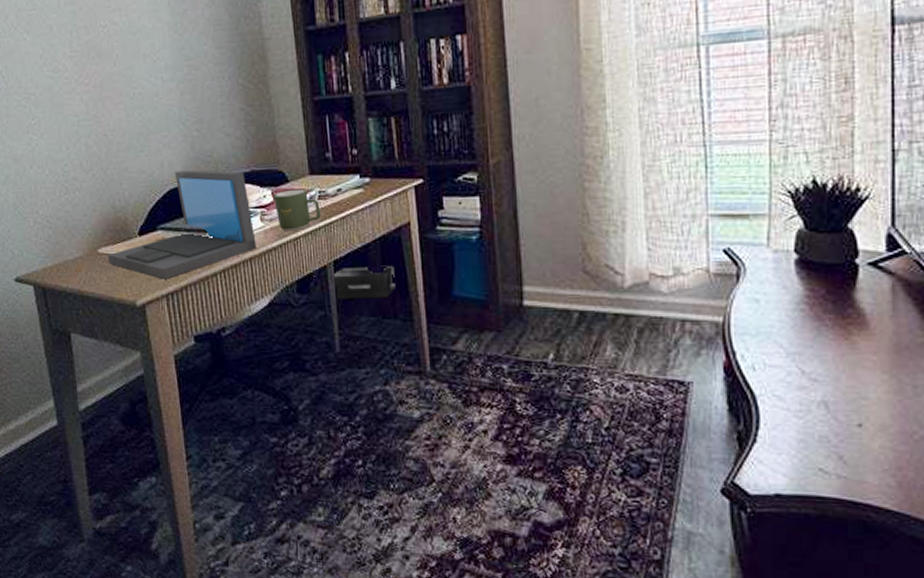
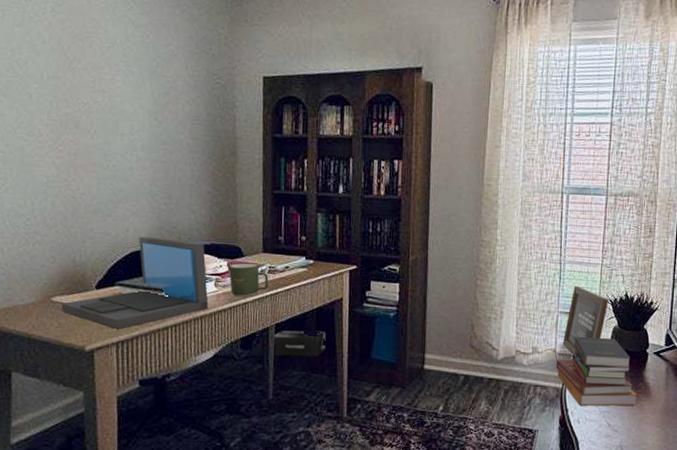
books: none [710,247,846,346] -> present [555,336,638,406]
picture frame: none [719,174,786,271] -> present [563,285,608,352]

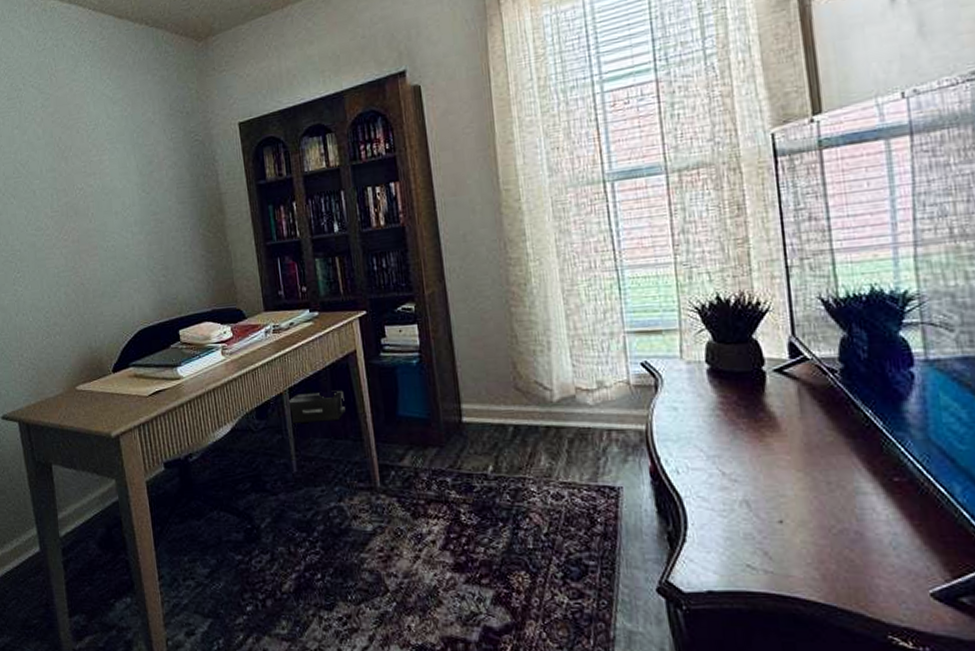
laptop: present [61,236,209,329] -> none [85,310,219,412]
mug: present [228,262,269,297] -> none [232,324,276,363]
books: present [555,336,638,406] -> none [632,358,760,451]
picture frame: present [563,285,608,352] -> none [636,295,694,382]

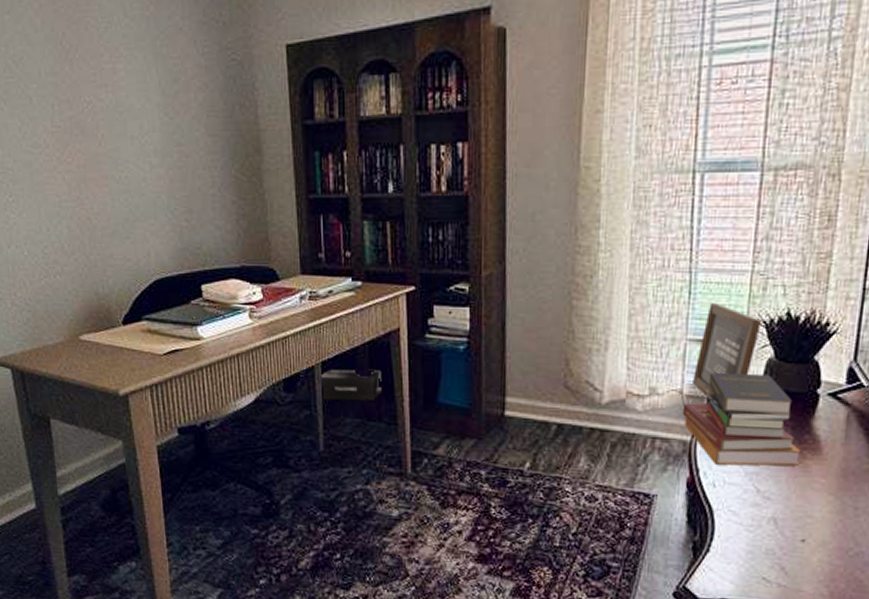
books: none [632,358,760,451] -> present [682,371,802,466]
picture frame: none [636,295,694,382] -> present [692,302,761,394]

